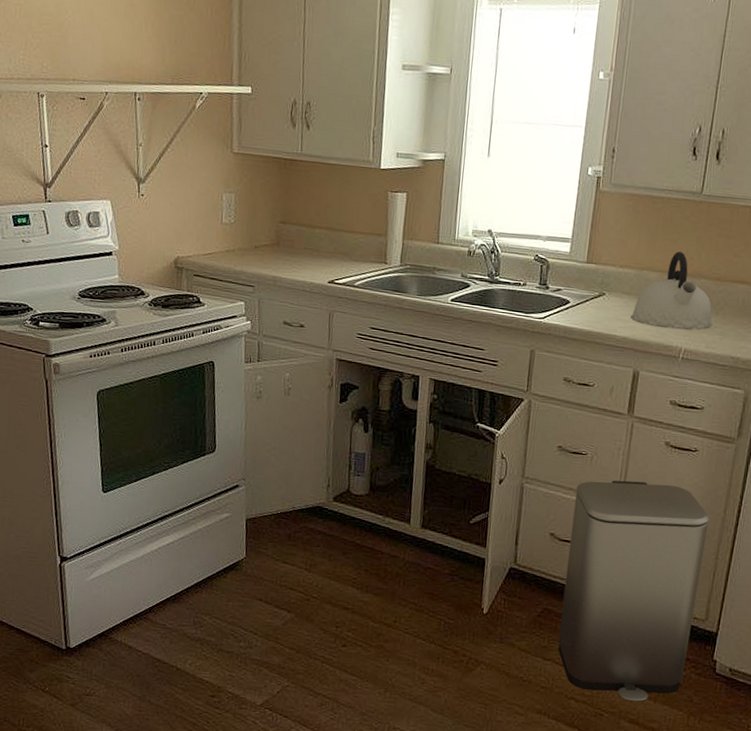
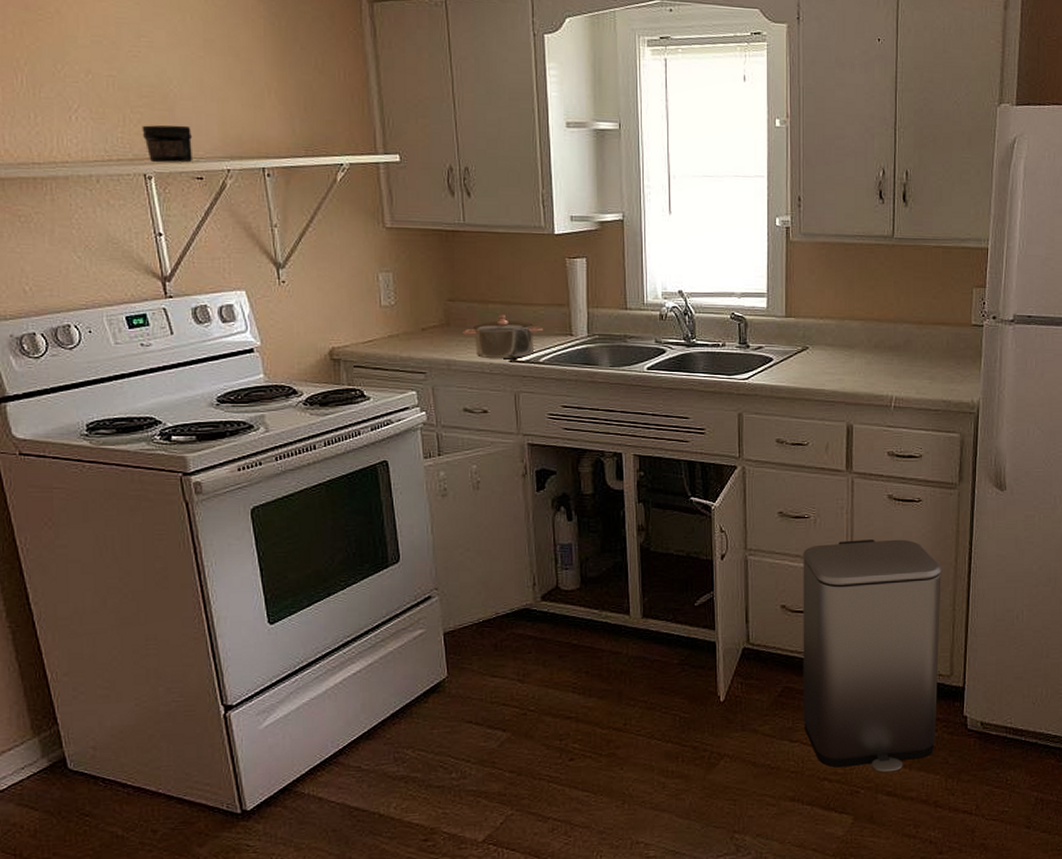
jar: none [39,49,80,85] -> present [142,125,193,163]
cooking pot: none [290,239,362,281] -> present [463,315,544,359]
kettle: present [631,251,713,330] -> none [837,297,920,378]

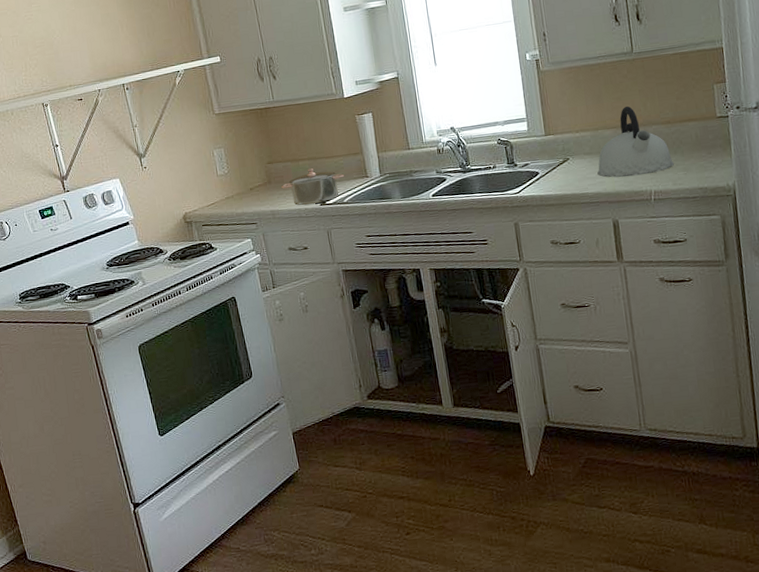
jar: present [142,125,193,163] -> none [38,62,74,94]
pedal bin: present [803,539,942,773] -> none [588,316,737,533]
kettle: none [837,297,920,378] -> present [597,105,674,178]

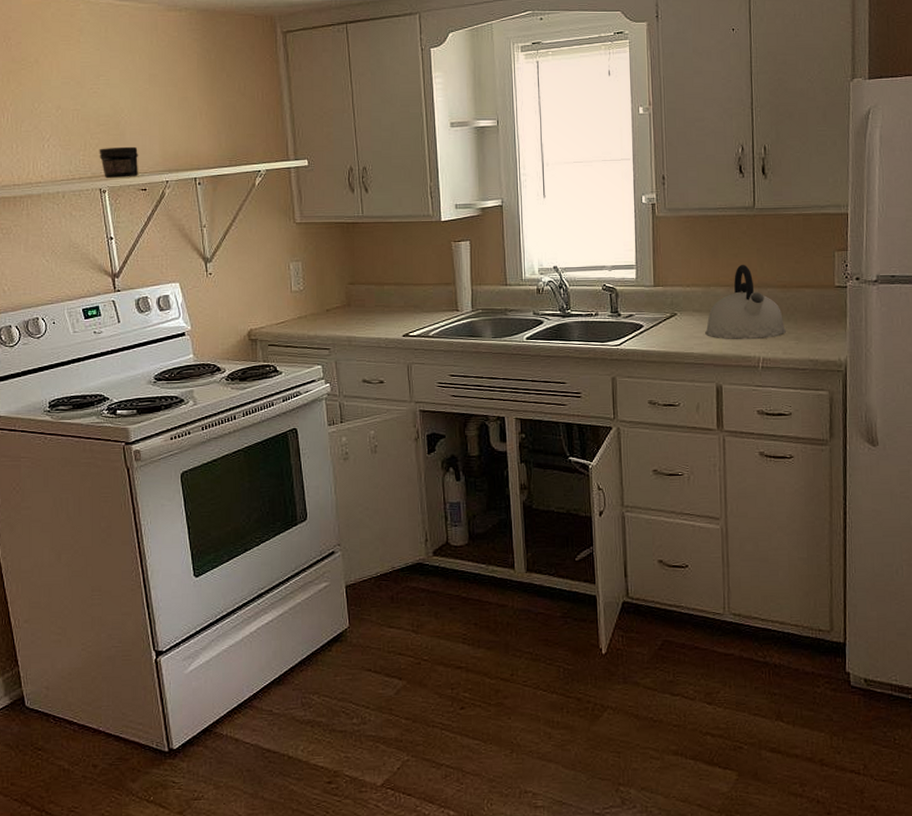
jar: none [38,62,74,94] -> present [99,146,139,179]
cooking pot: present [281,168,345,206] -> none [362,295,433,335]

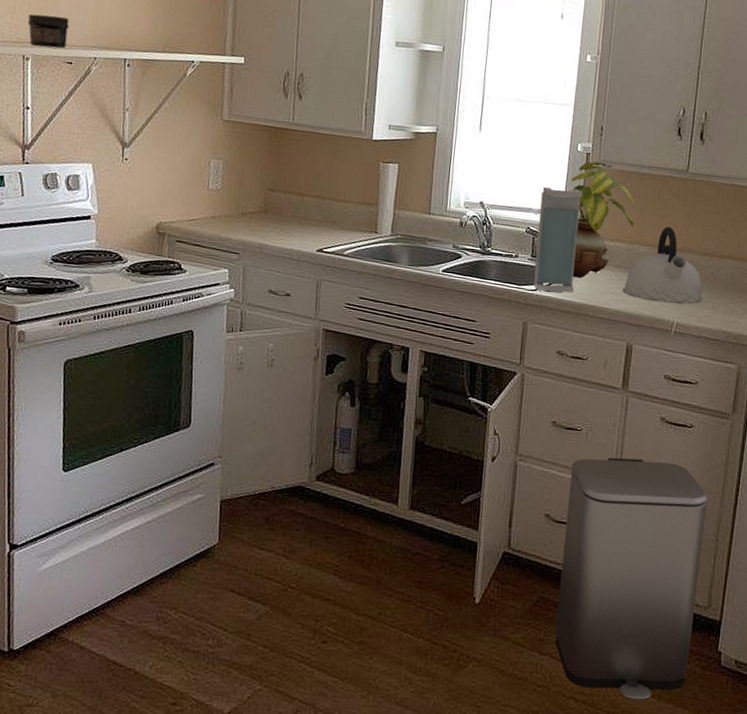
soap dispenser: none [613,241,657,345] -> present [533,186,583,294]
potted plant: none [640,211,708,328] -> present [571,161,636,279]
pedal bin: none [678,495,819,729] -> present [555,457,708,701]

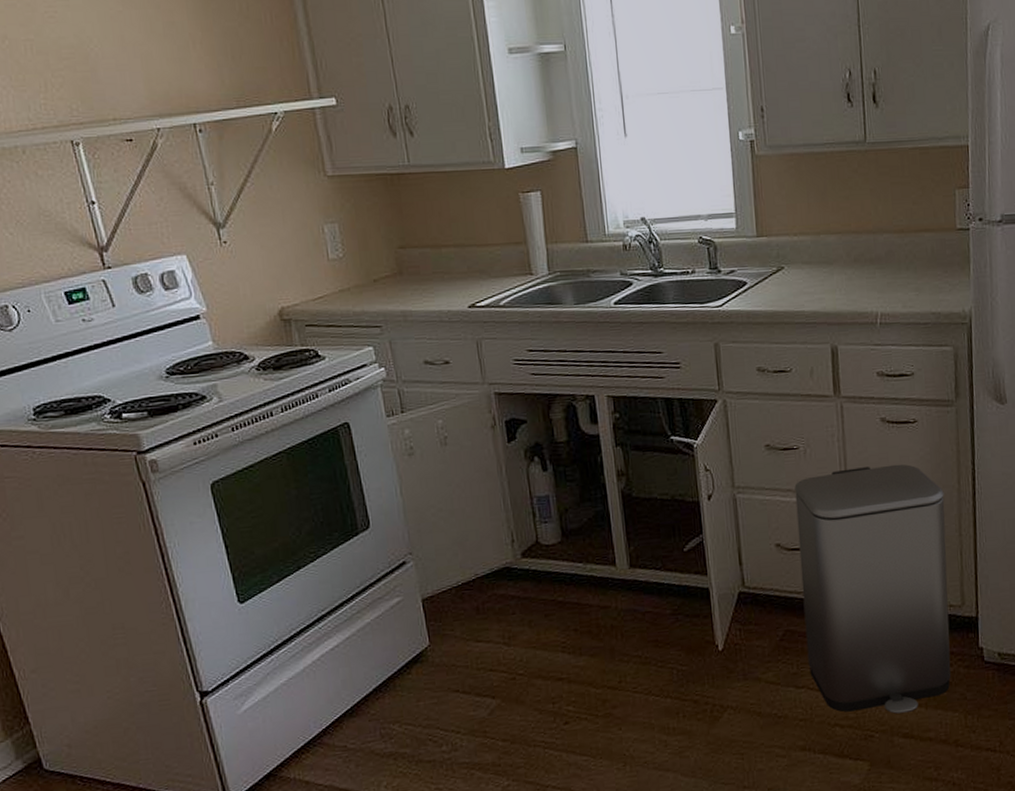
jar: present [27,14,70,49] -> none [64,85,120,128]
soap dispenser: present [533,186,583,294] -> none [708,184,763,306]
potted plant: present [571,161,636,279] -> none [738,148,816,284]
kettle: present [622,226,703,304] -> none [816,207,905,295]

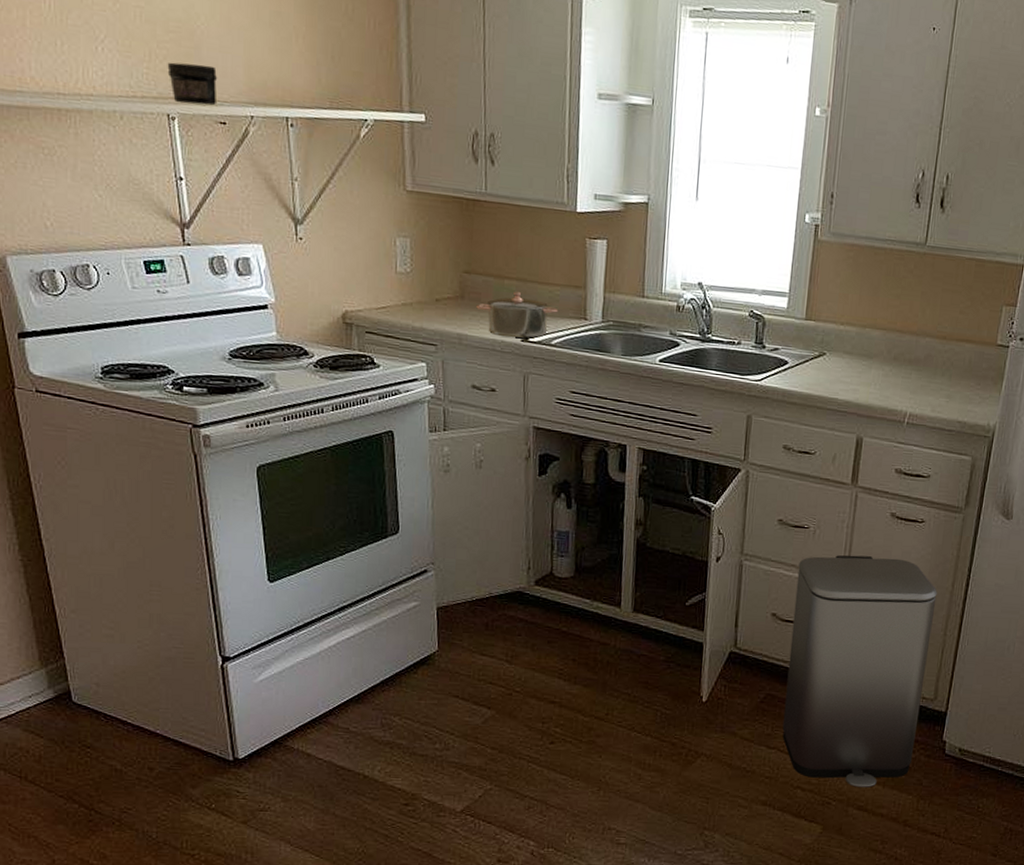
jar: none [64,85,120,128] -> present [167,62,218,106]
cooking pot: none [416,258,502,307] -> present [476,292,559,339]

